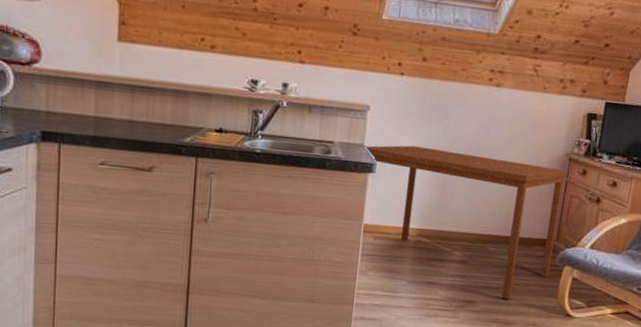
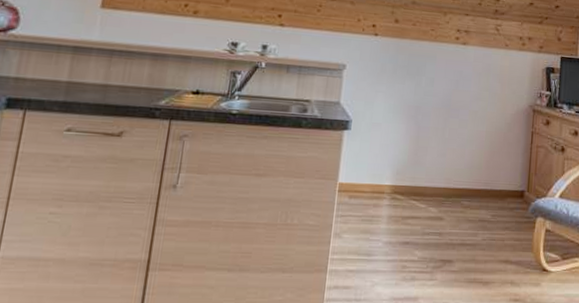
dining table: present [364,145,568,300] -> none [340,101,532,257]

